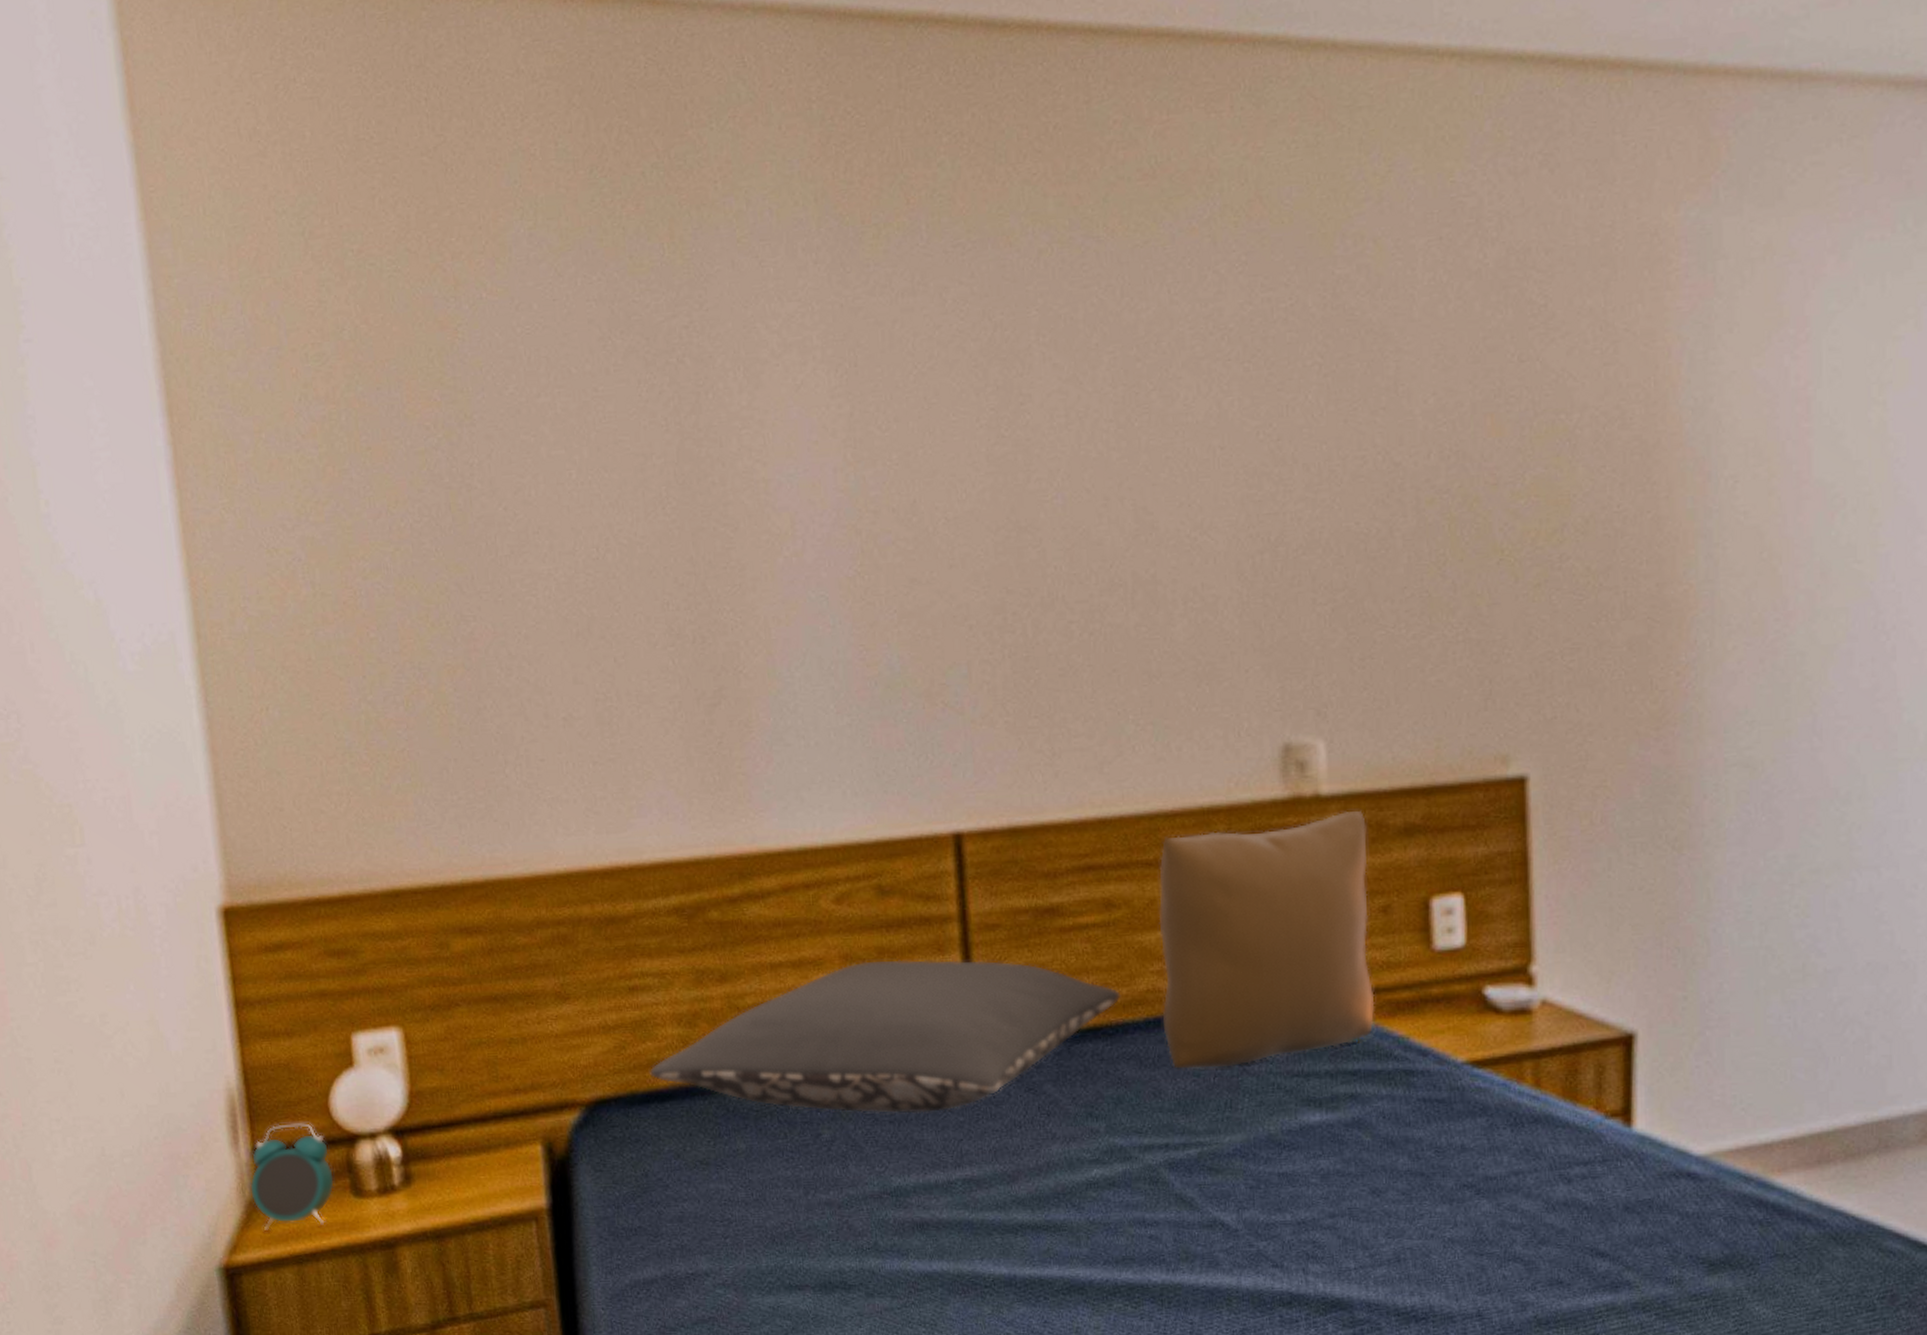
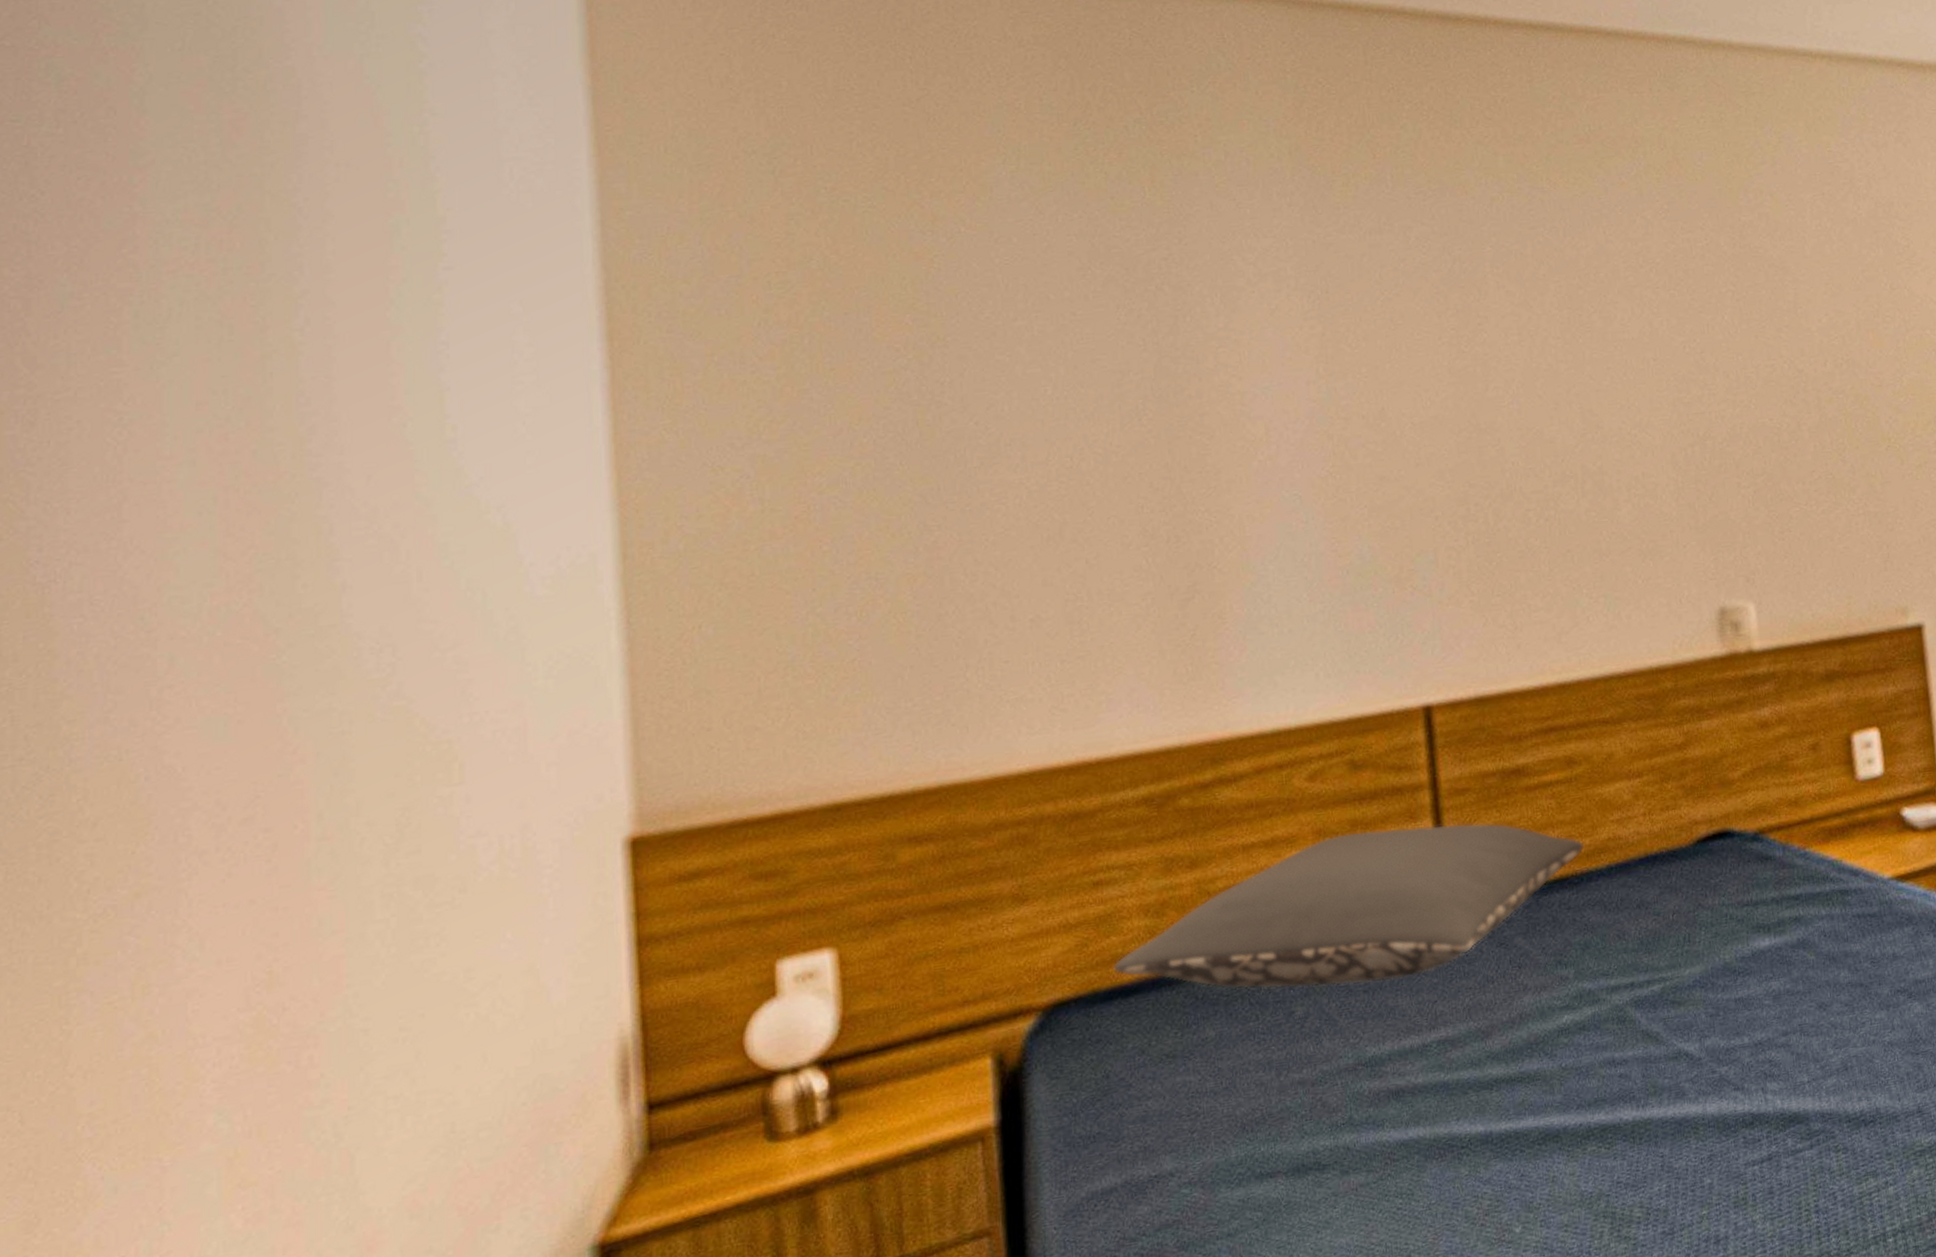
alarm clock: present [250,1123,334,1232] -> none [640,1065,745,1196]
pillow: present [1159,810,1375,1069] -> none [1615,661,1811,910]

